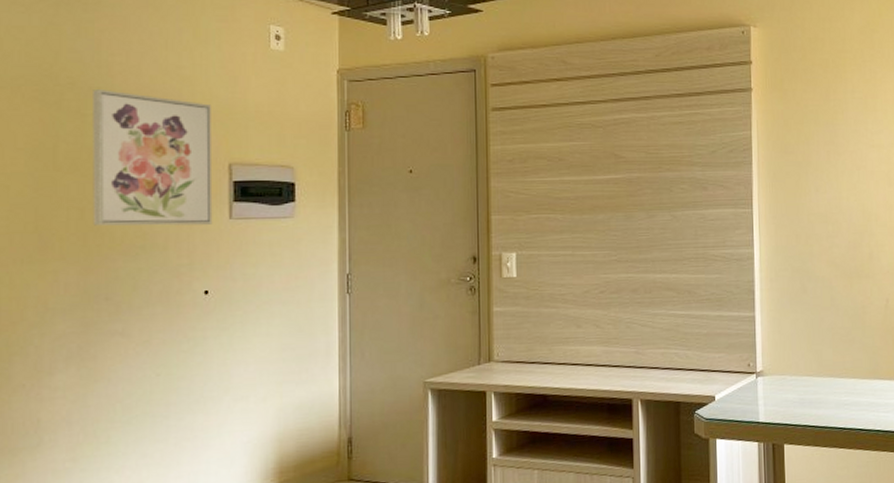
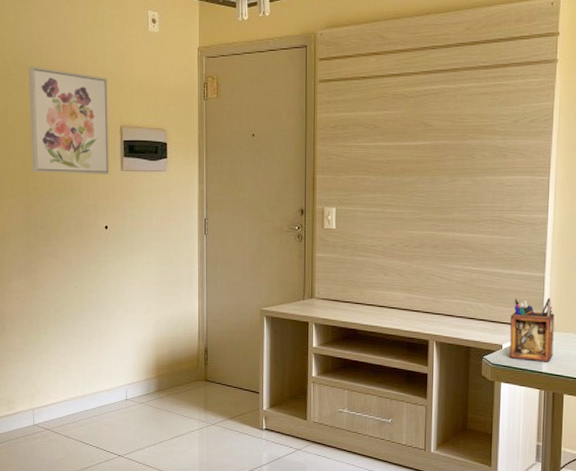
desk organizer: none [722,338,770,411] -> present [509,297,555,362]

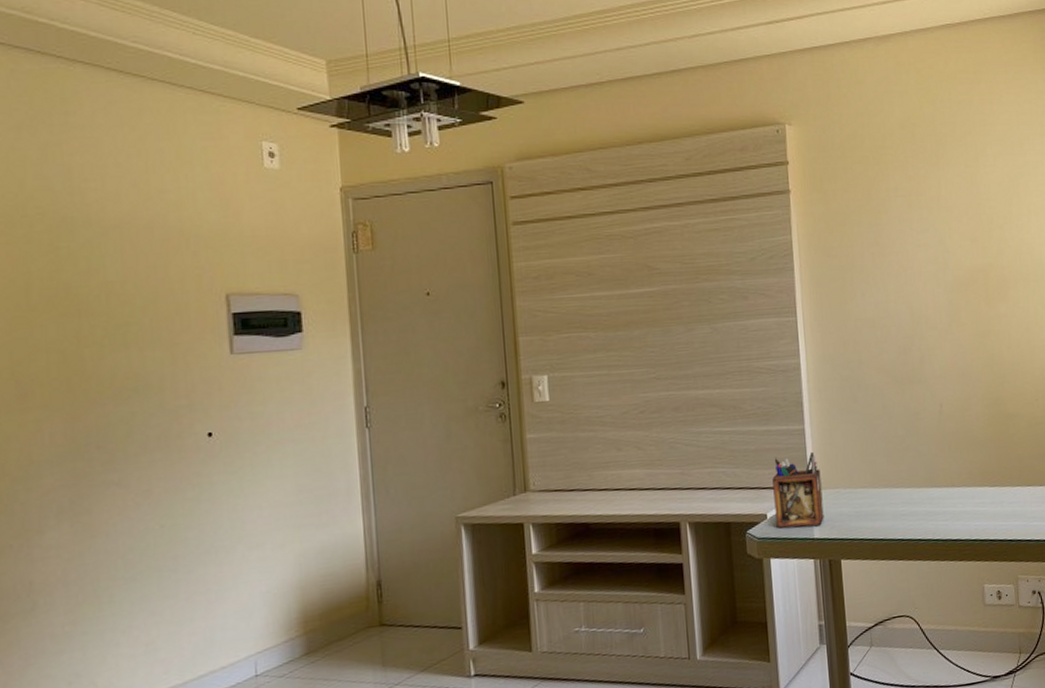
wall art: present [28,67,110,175] -> none [66,219,212,369]

